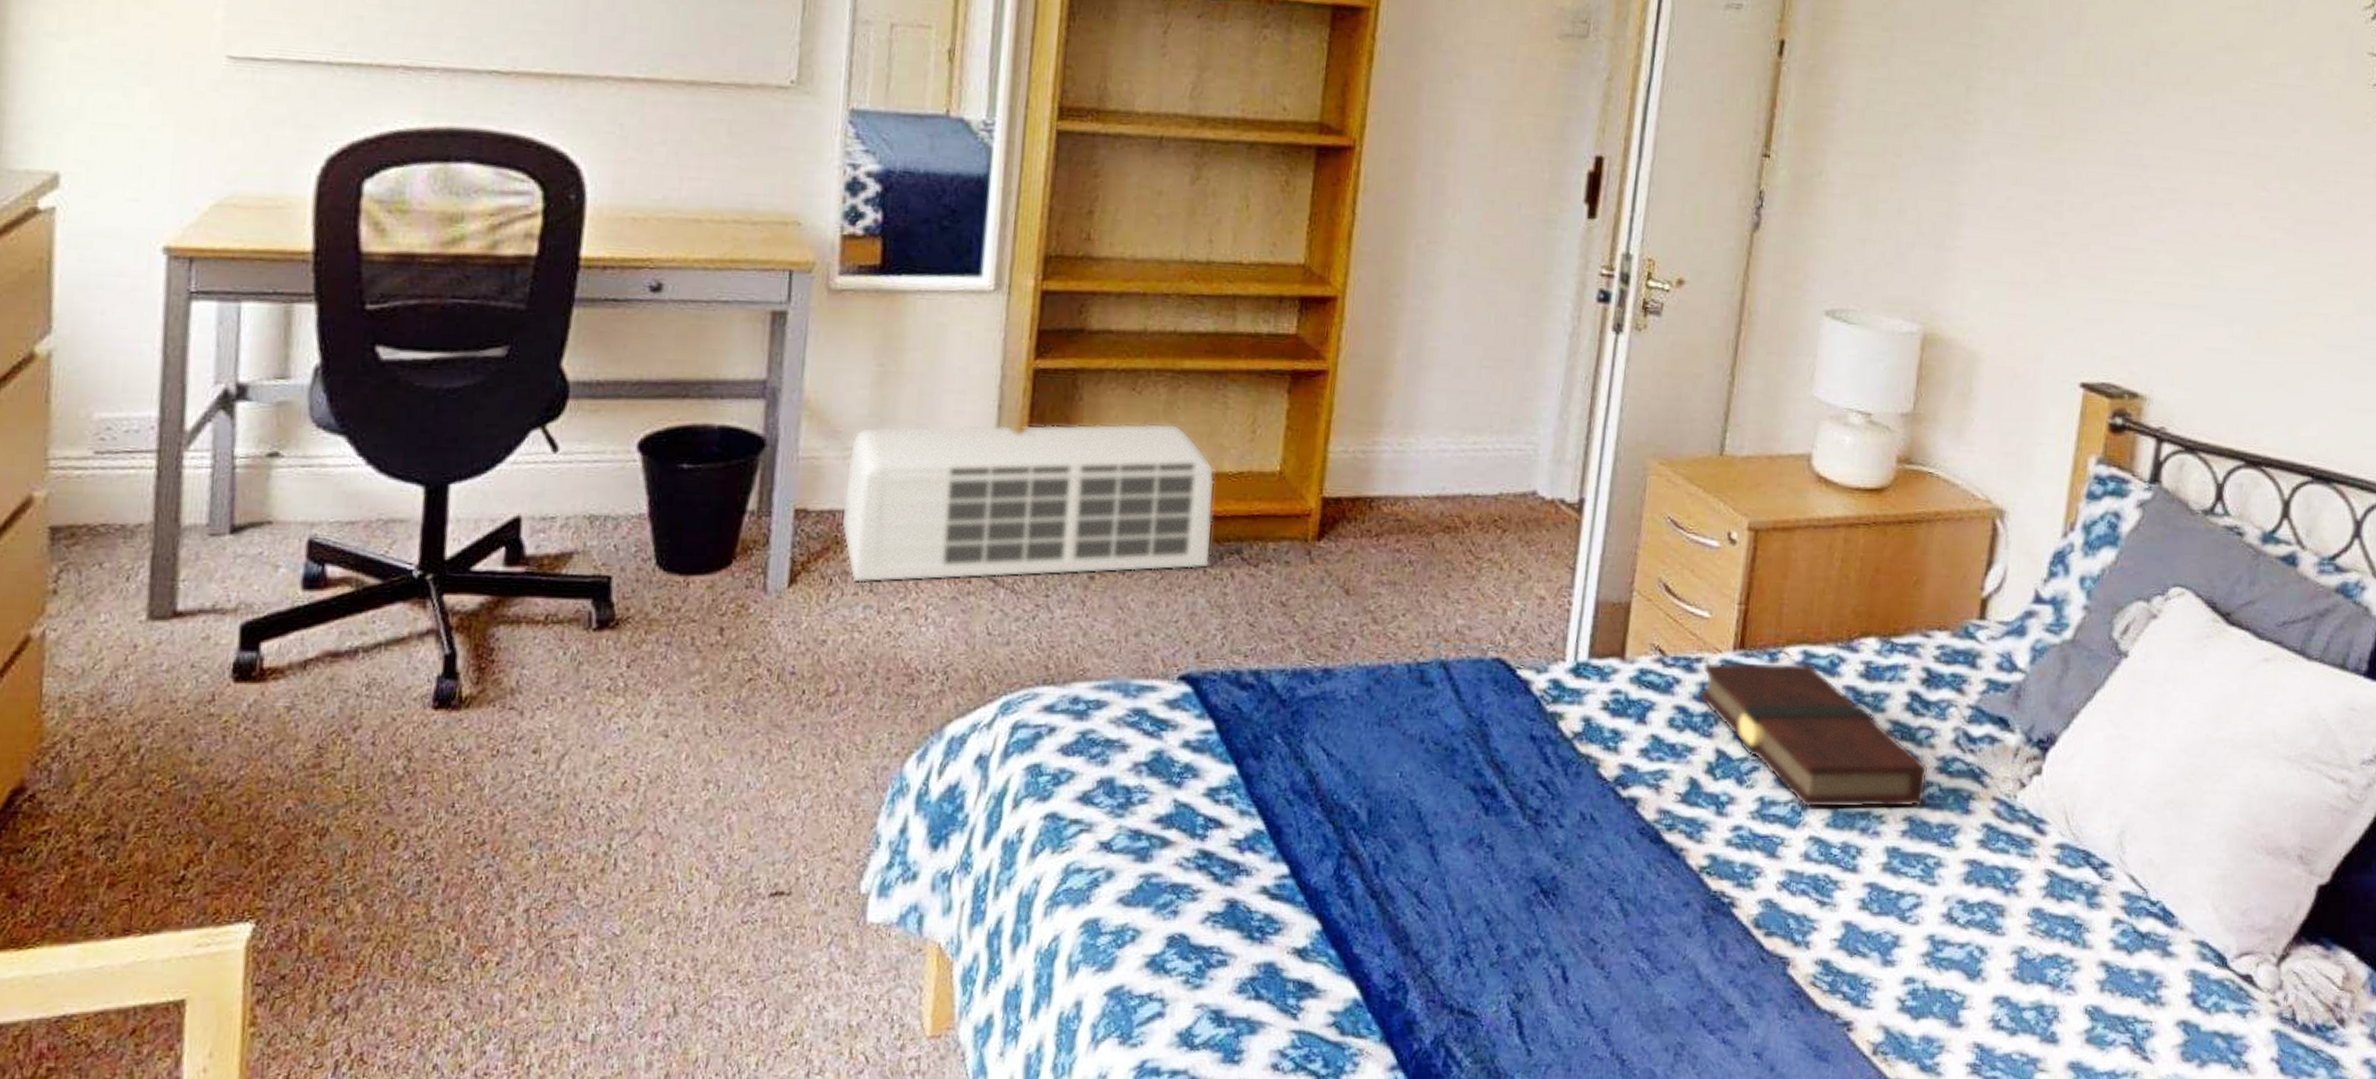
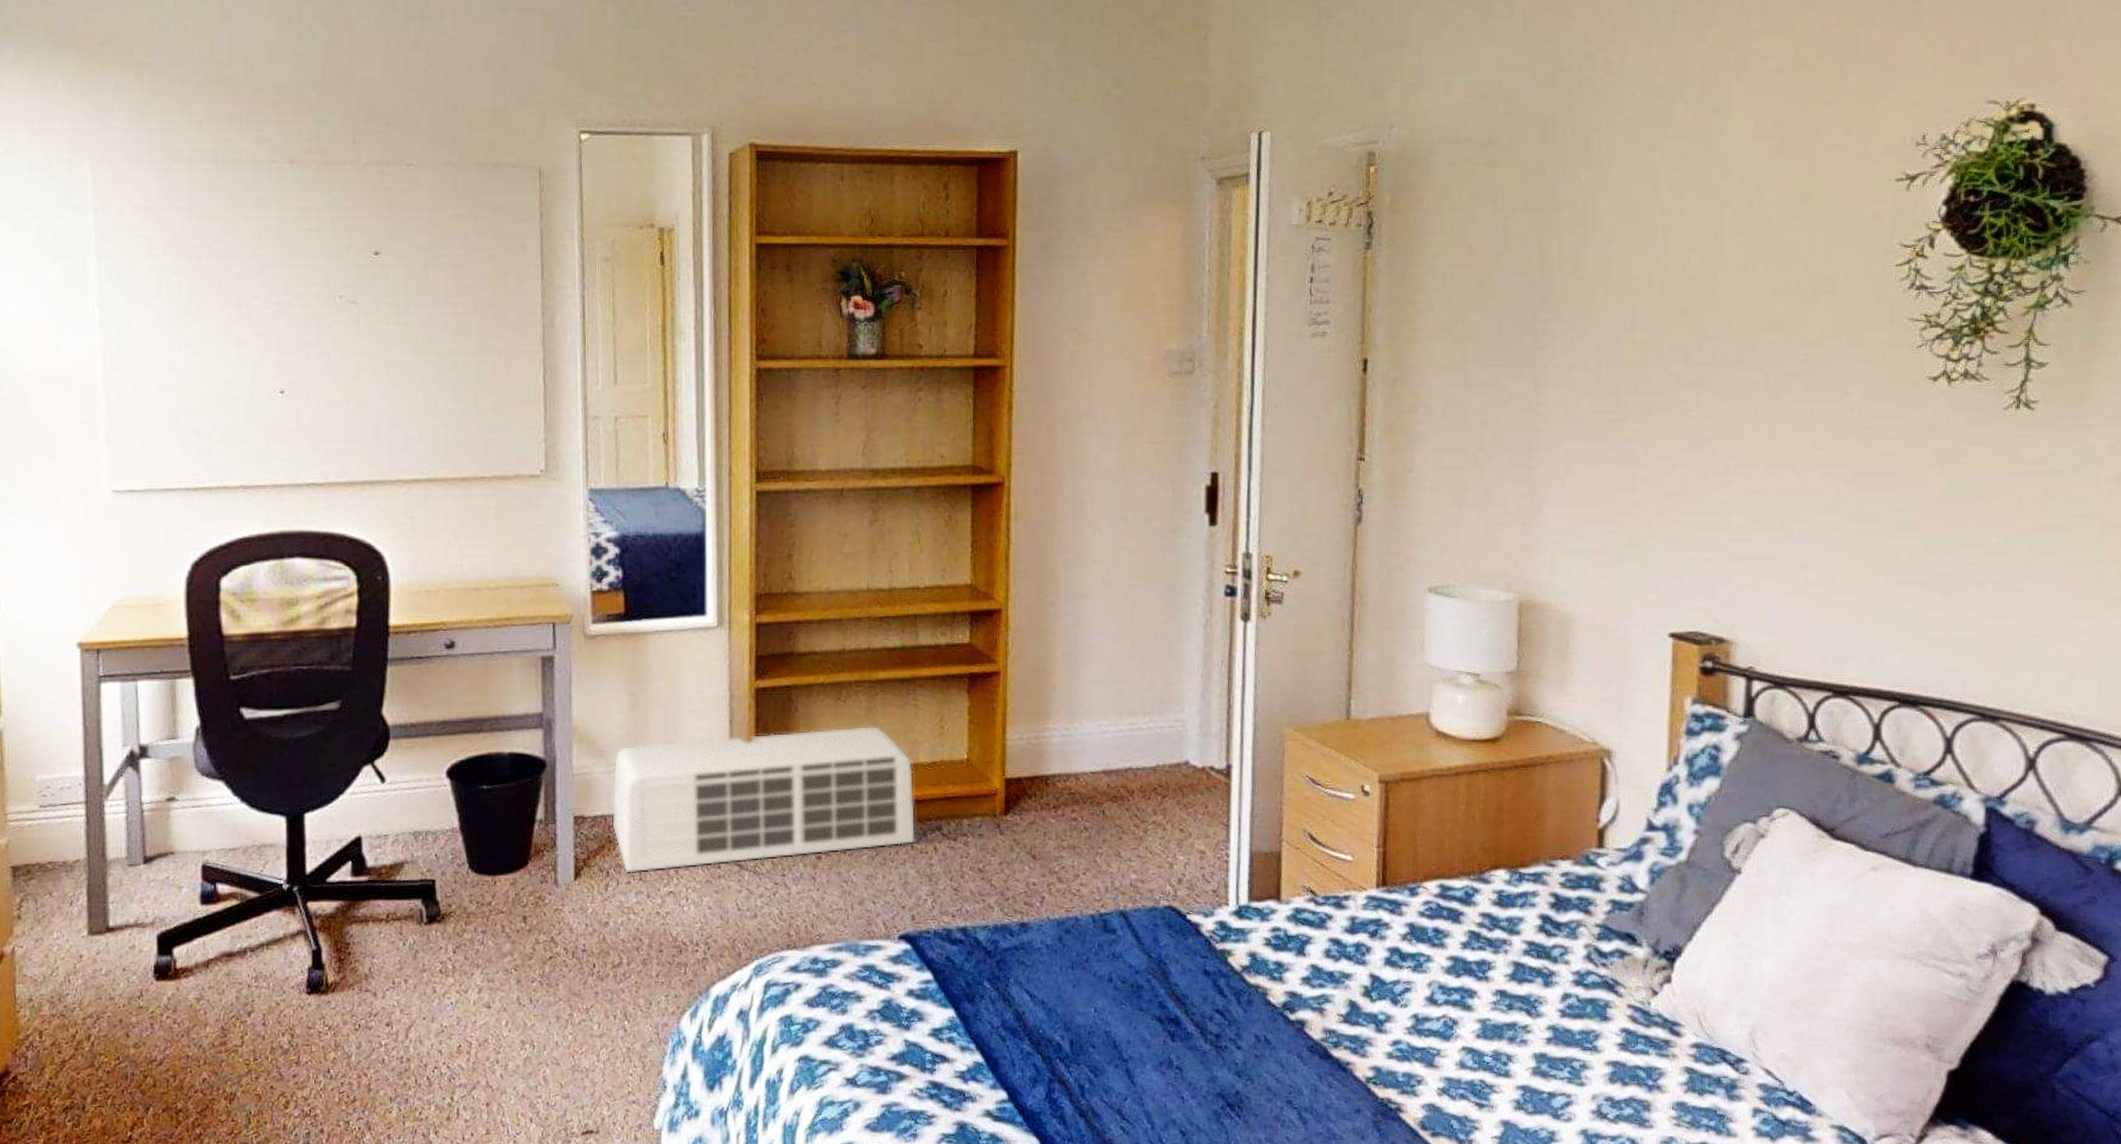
book: present [1699,661,1928,809] -> none [1350,895,1566,1022]

